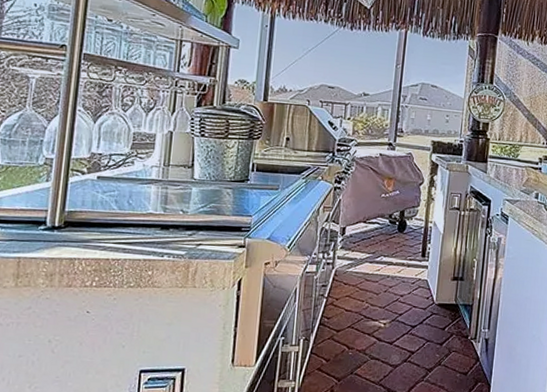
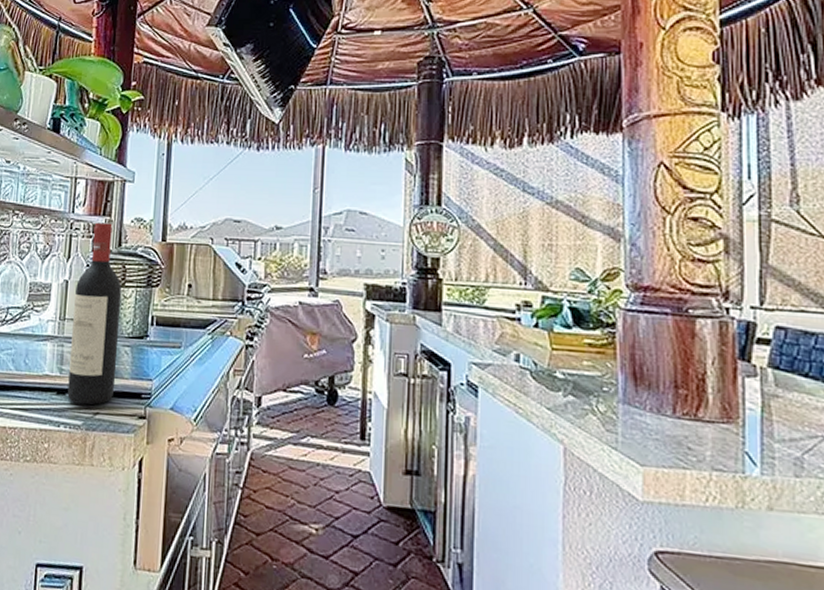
wine bottle: none [171,81,225,238] -> present [67,222,122,406]

